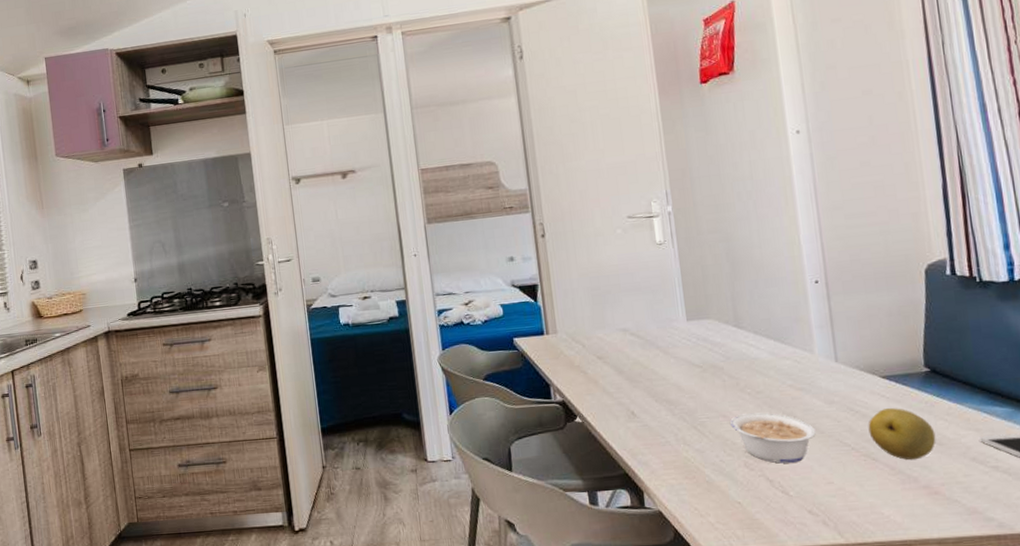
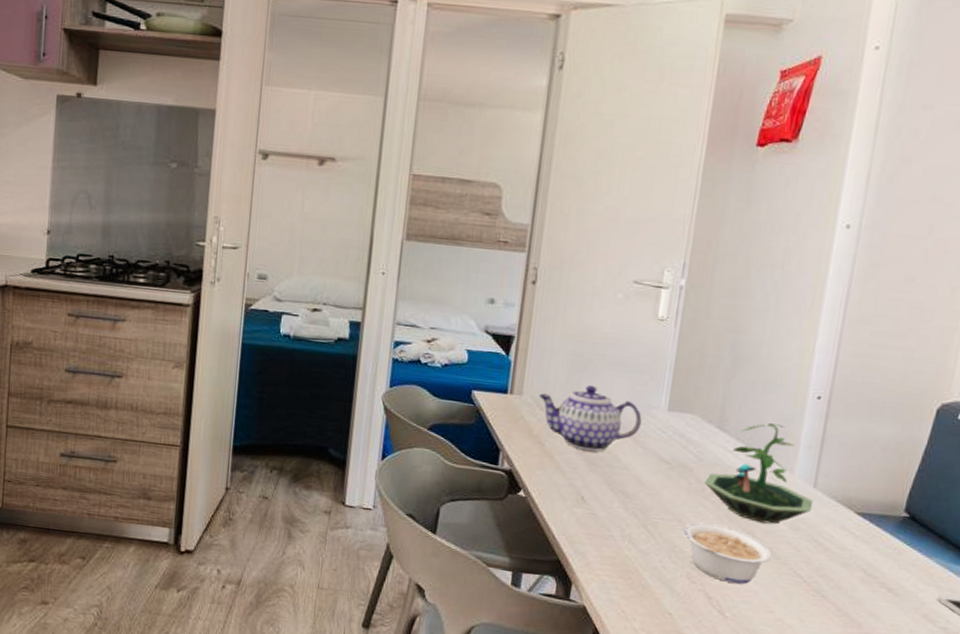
teapot: none [572,312,667,370] -> present [539,384,642,452]
terrarium: none [736,312,839,403] -> present [704,423,813,524]
fruit: present [868,408,936,460] -> none [826,546,895,606]

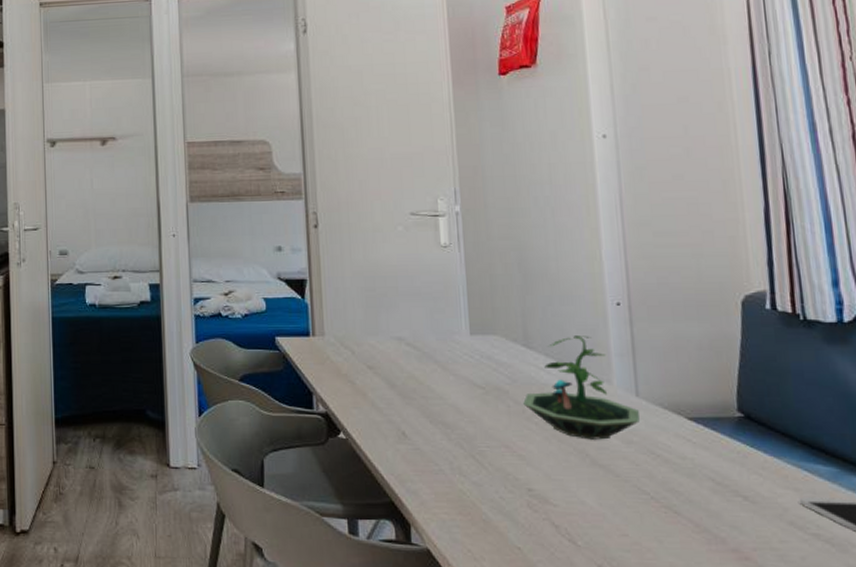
teapot: present [539,384,642,452] -> none [341,318,447,383]
legume: present [684,522,772,584] -> none [513,446,610,508]

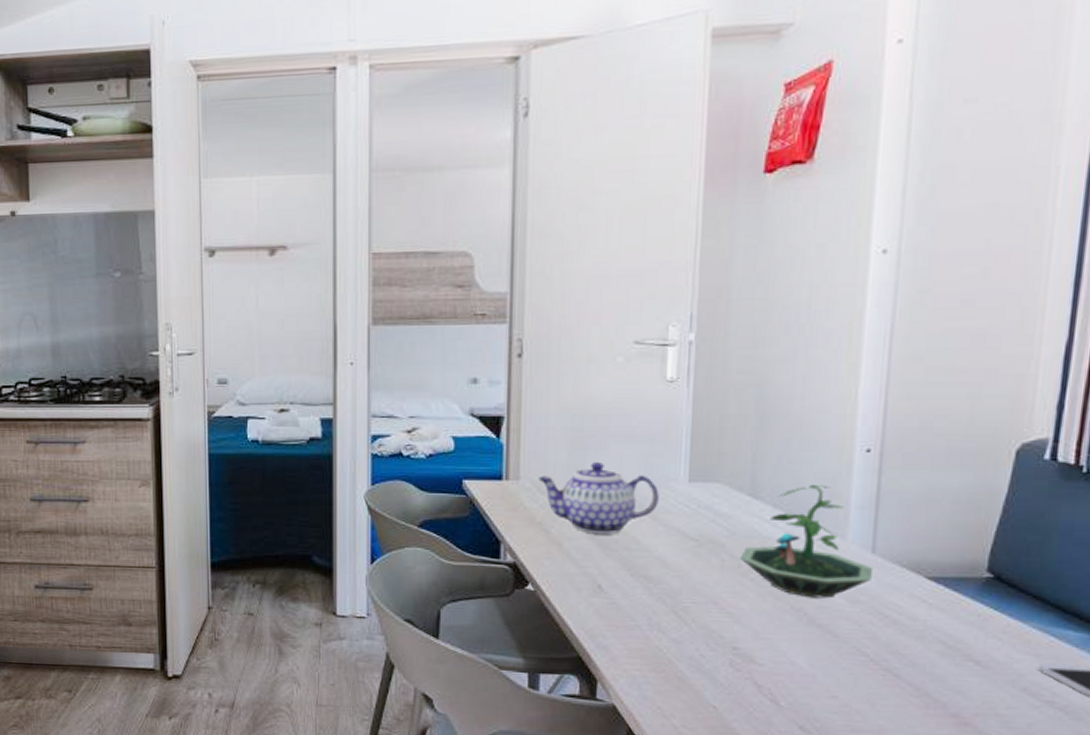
teapot: none [341,318,447,383] -> present [539,461,659,534]

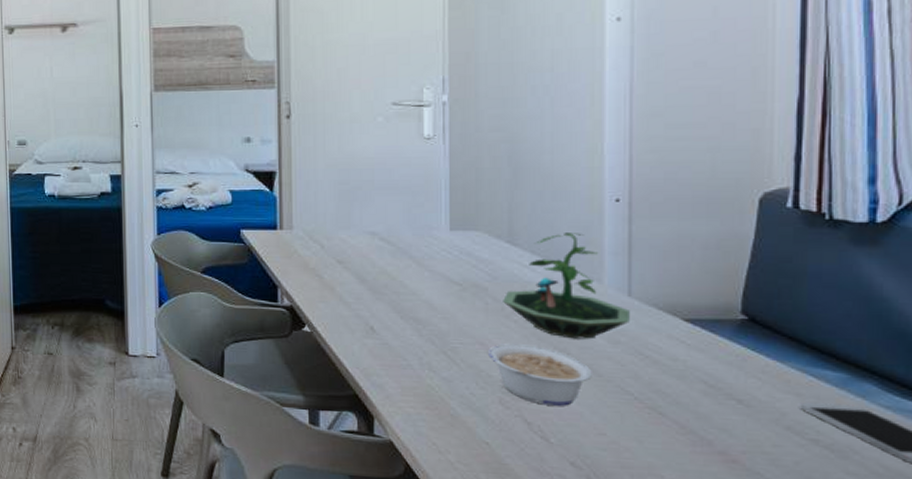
teapot: present [539,461,659,534] -> none [310,212,423,279]
legume: none [721,603,828,668] -> present [488,344,592,406]

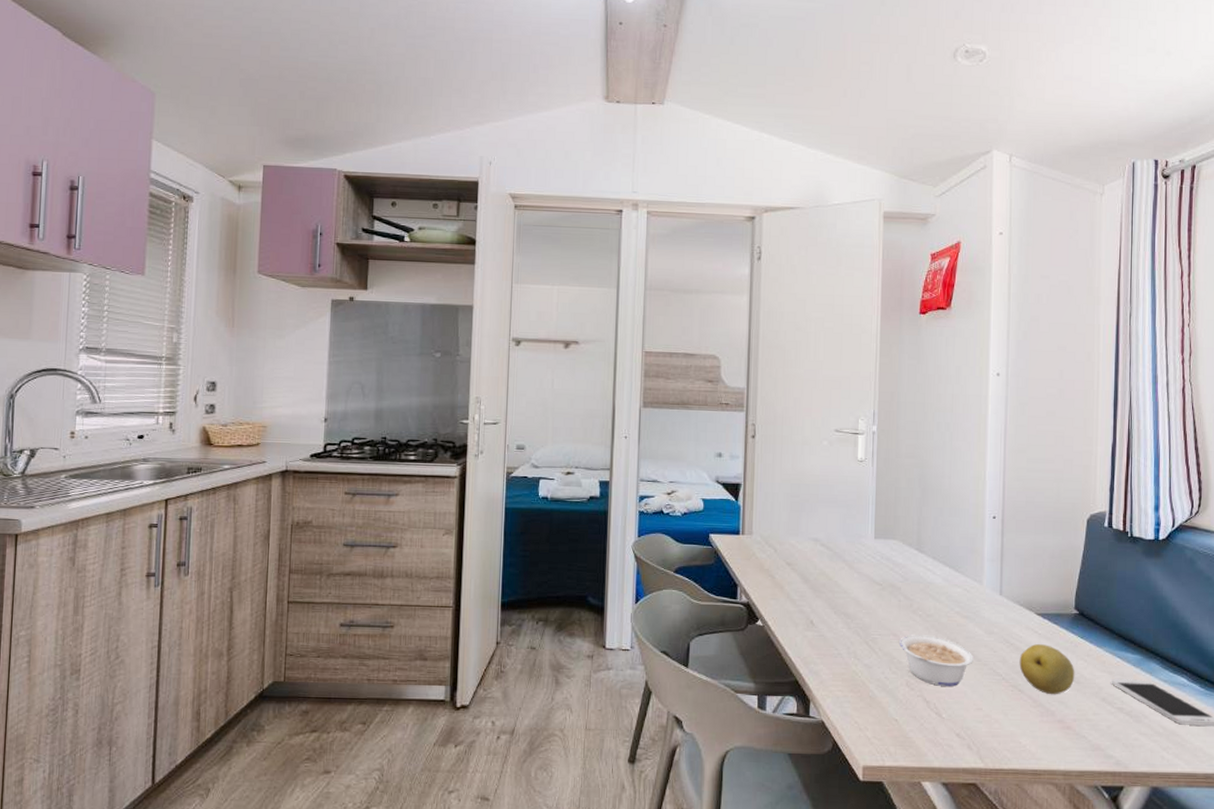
terrarium: present [503,233,630,339] -> none [911,543,1001,630]
fruit: none [659,357,743,421] -> present [1019,644,1075,695]

